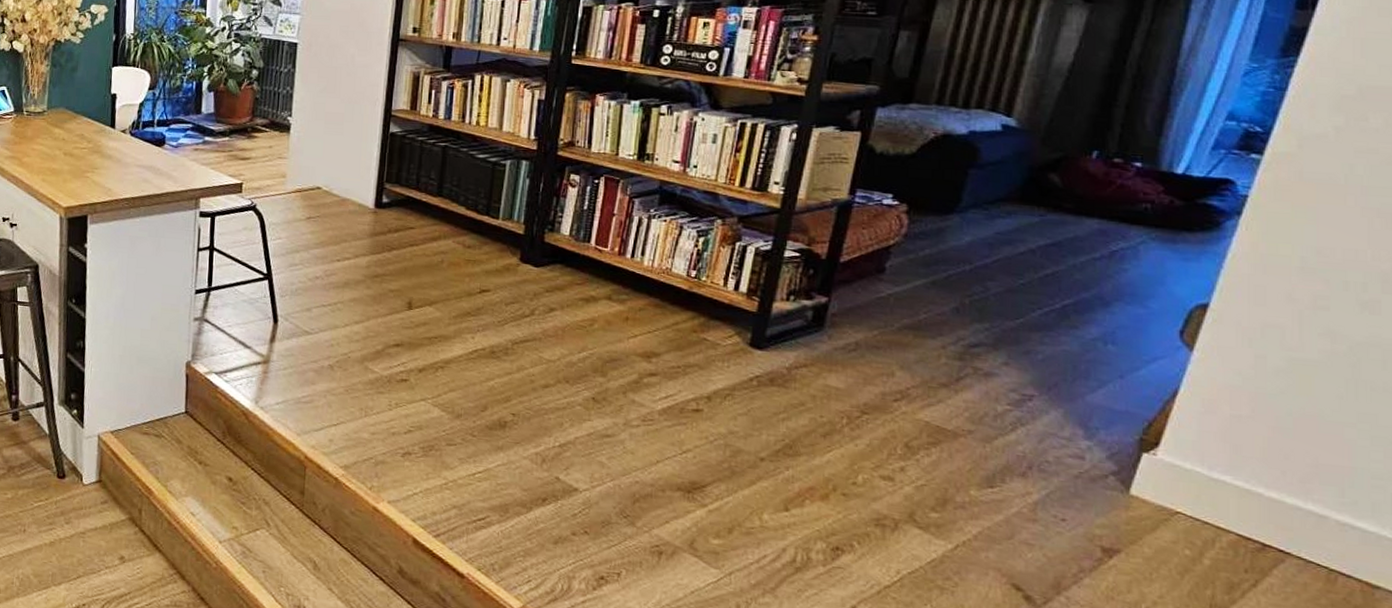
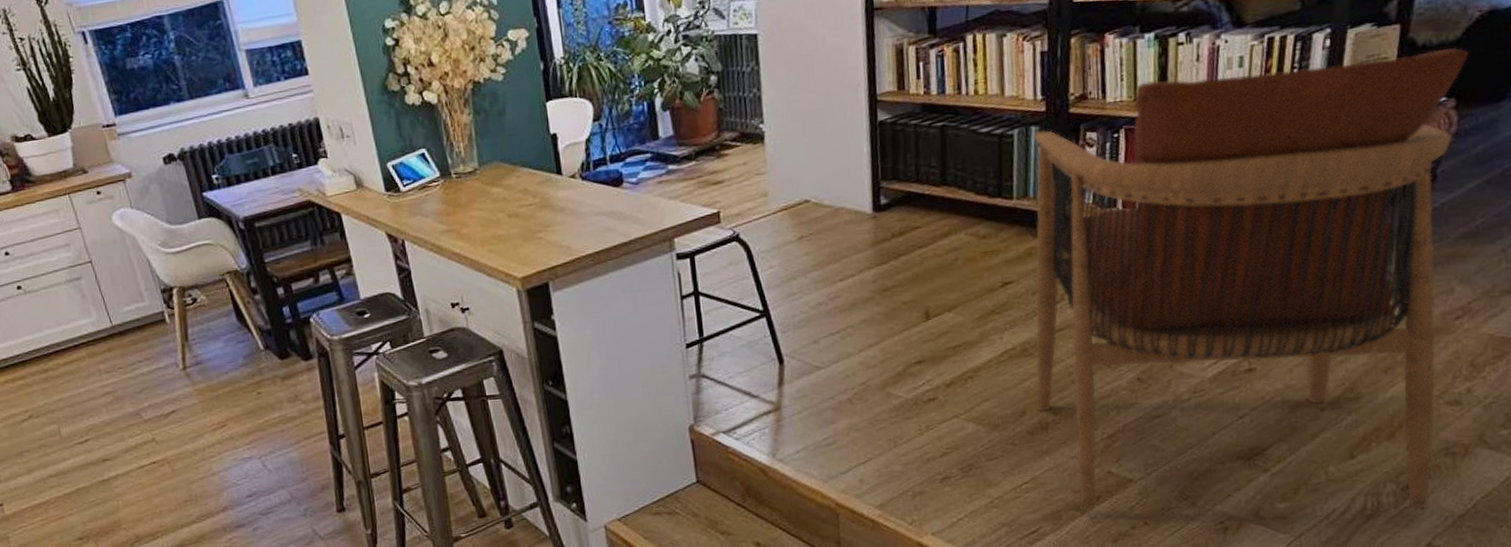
armchair: none [498,140,923,574] -> present [1033,48,1470,512]

